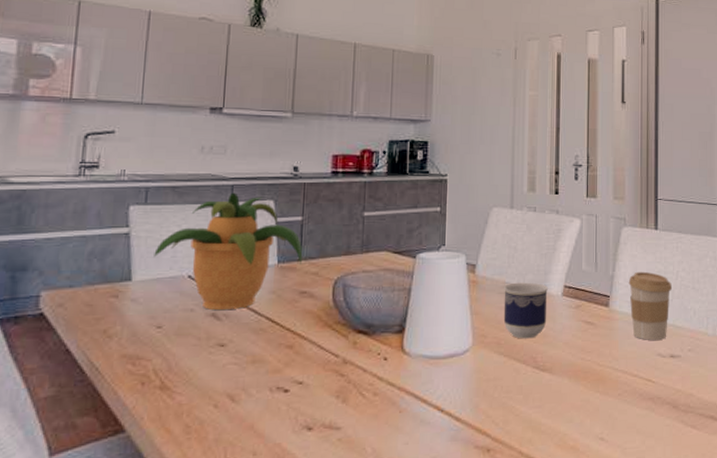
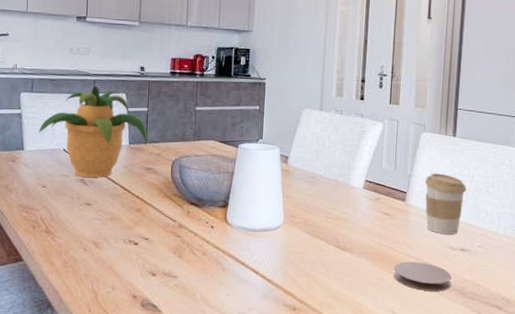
cup: present [503,282,549,339] -> none [310,174,352,222]
coaster: none [601,375,663,409] -> present [394,261,452,292]

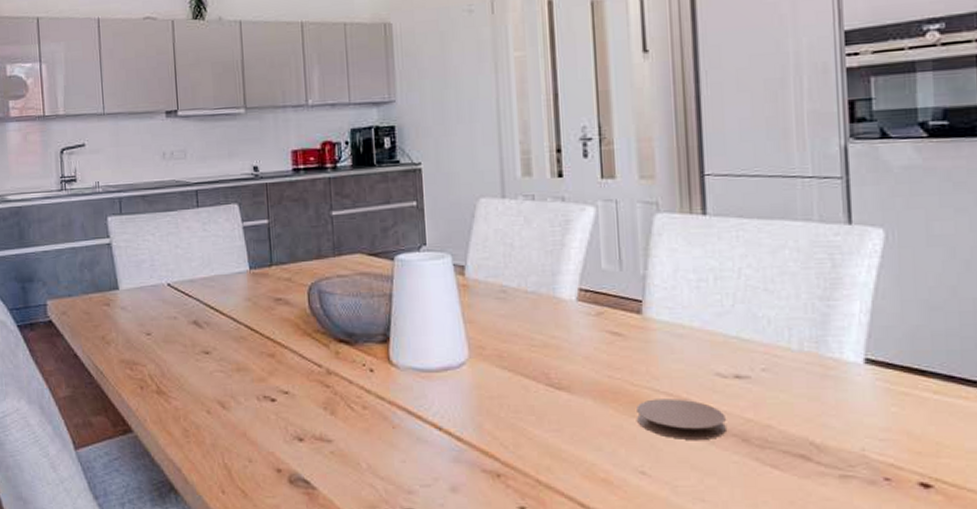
potted plant: present [39,86,148,178] -> none [134,198,274,317]
coffee cup: present [424,173,466,234] -> none [667,269,732,356]

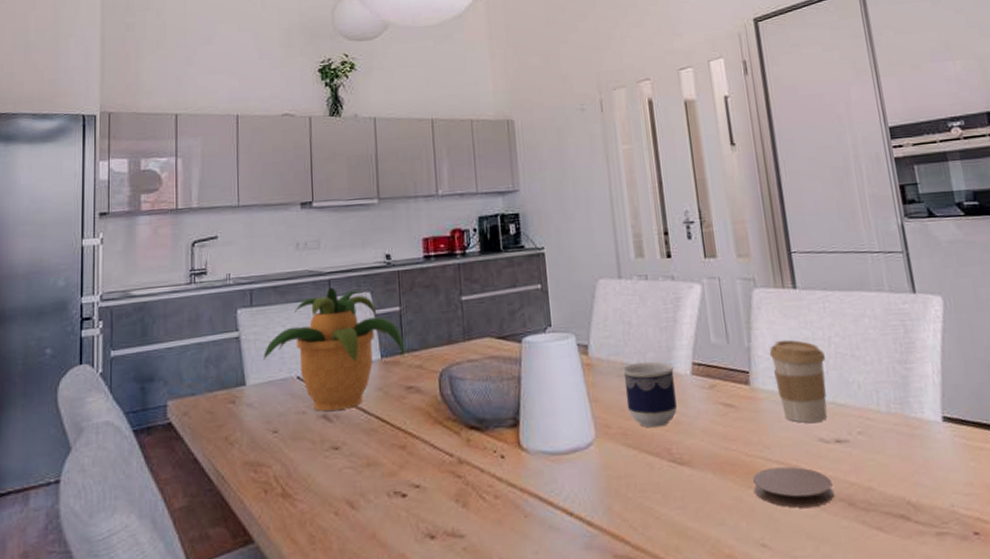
potted plant: none [134,198,274,317] -> present [263,287,406,411]
cup: none [500,285,559,352] -> present [622,361,677,428]
coffee cup: none [667,269,732,356] -> present [769,339,828,423]

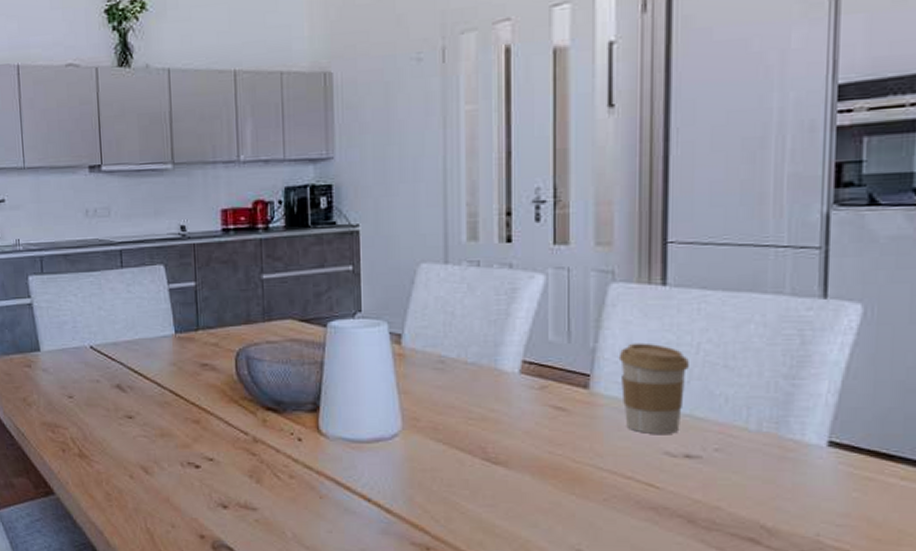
potted plant: present [263,287,406,411] -> none [56,258,201,381]
cup: present [622,361,677,428] -> none [438,356,501,425]
coaster: present [753,466,834,508] -> none [577,477,672,520]

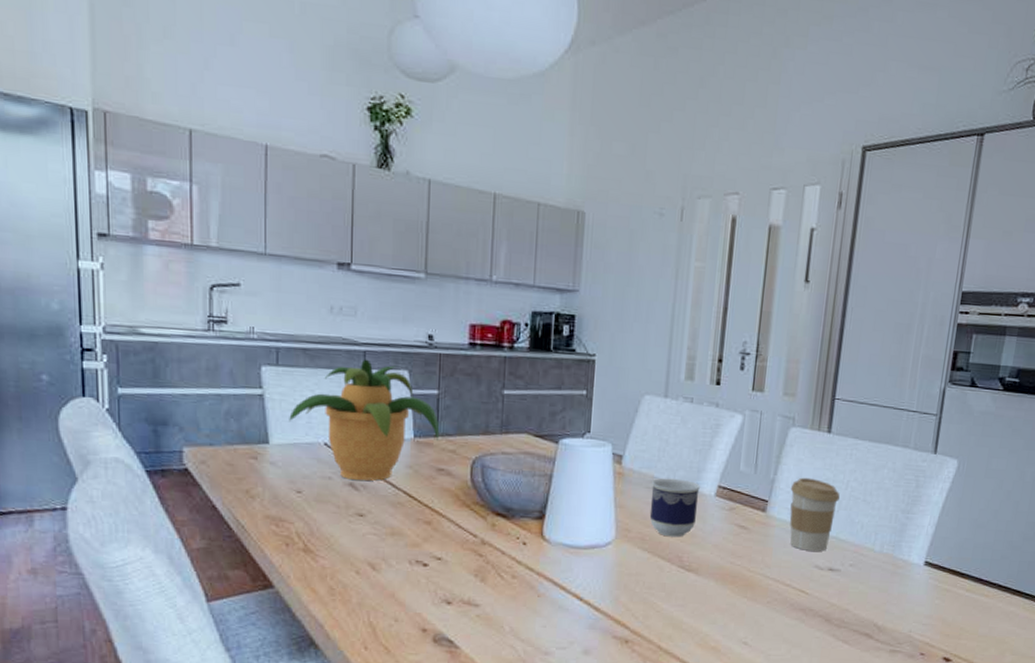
potted plant: none [56,258,201,381] -> present [289,359,440,481]
cup: none [438,356,501,425] -> present [649,478,701,537]

